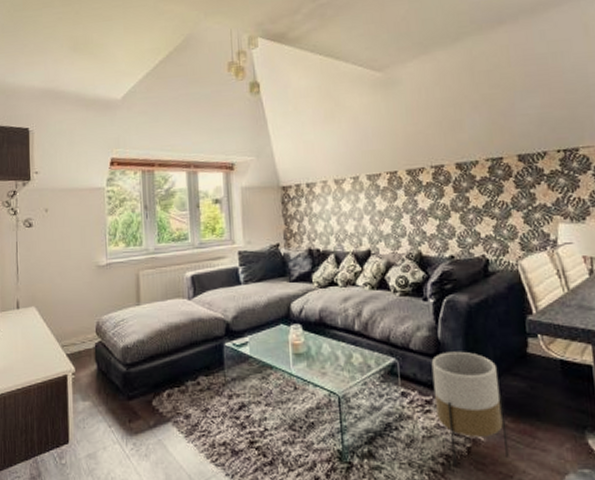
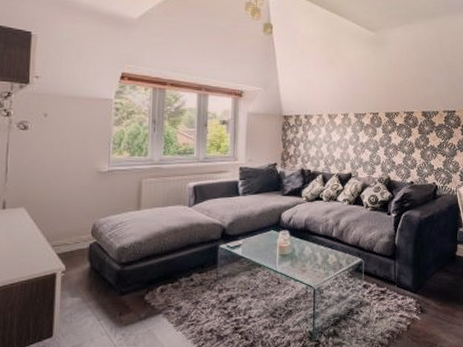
planter: present [431,351,509,467] -> none [387,253,437,340]

